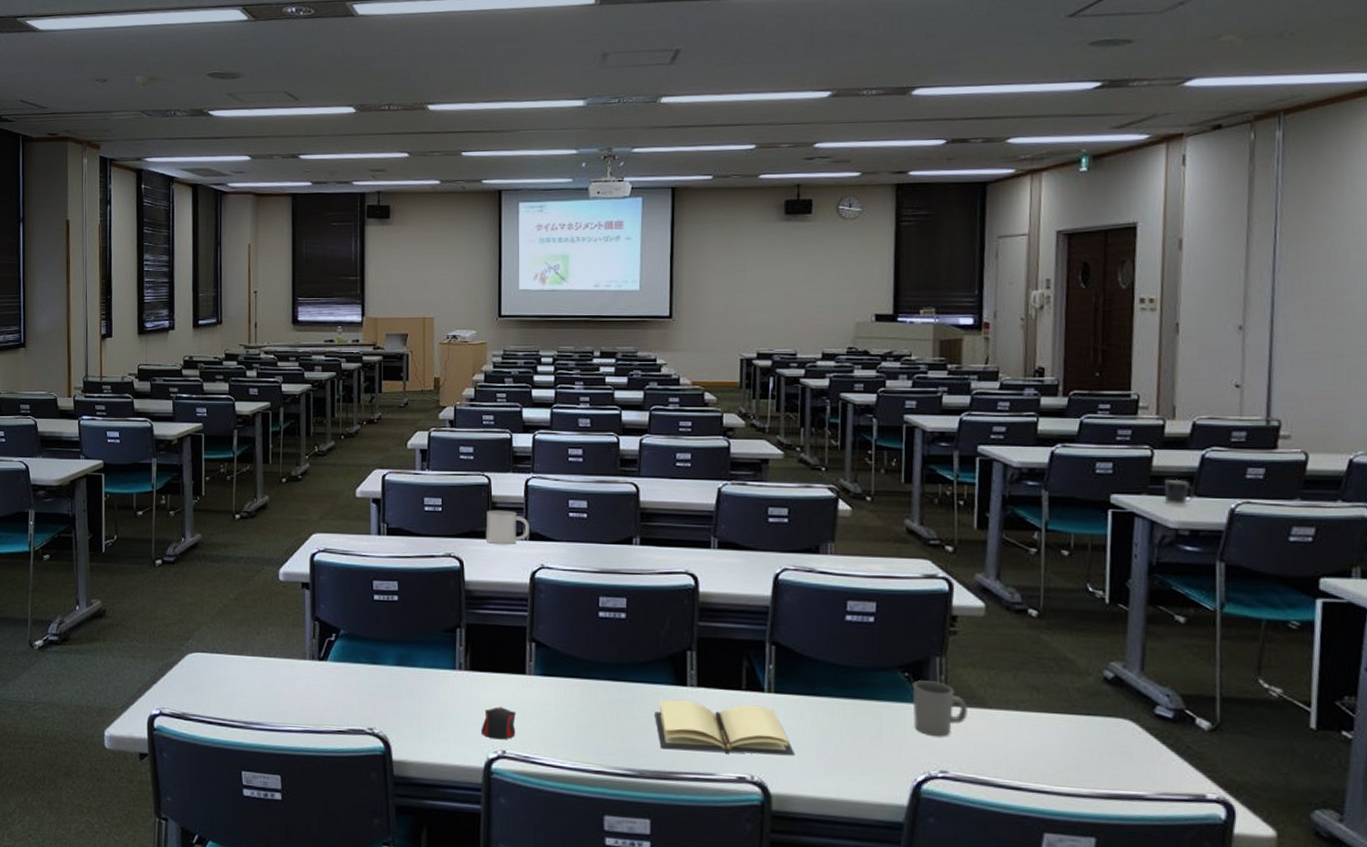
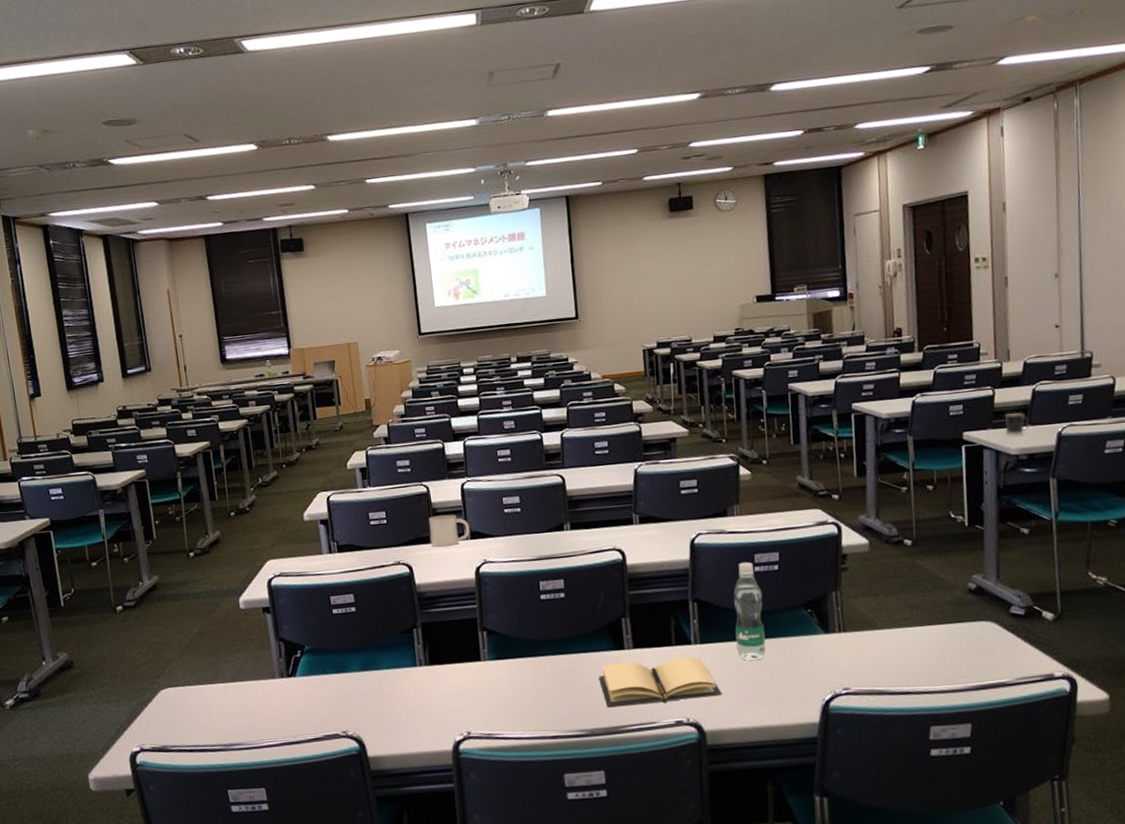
computer mouse: present [481,707,516,740] -> none [446,693,478,723]
bottle: none [816,607,853,723] -> present [733,561,766,661]
mug: present [912,680,967,736] -> none [815,613,862,660]

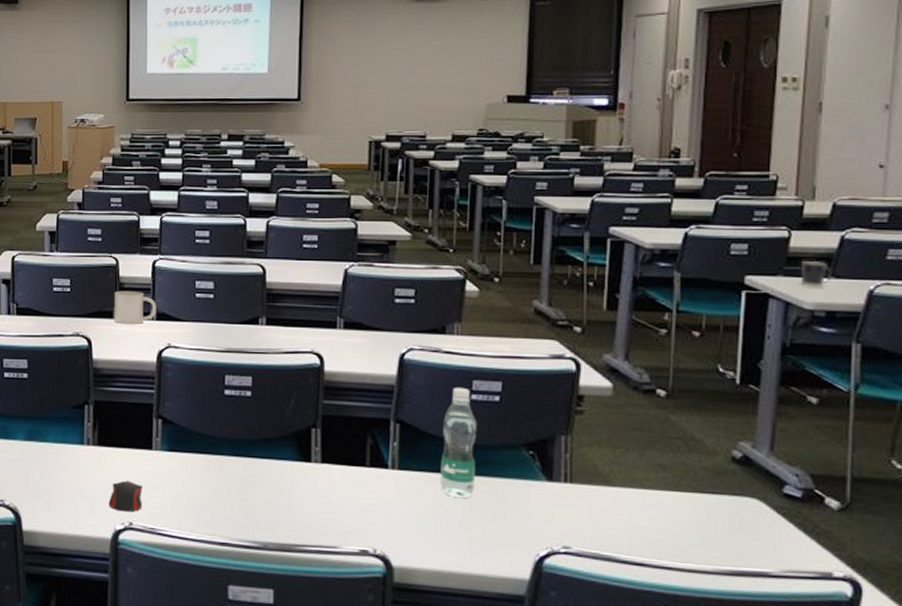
computer mouse: none [446,693,478,723] -> present [108,480,143,512]
book: present [599,657,723,707] -> none [279,475,419,531]

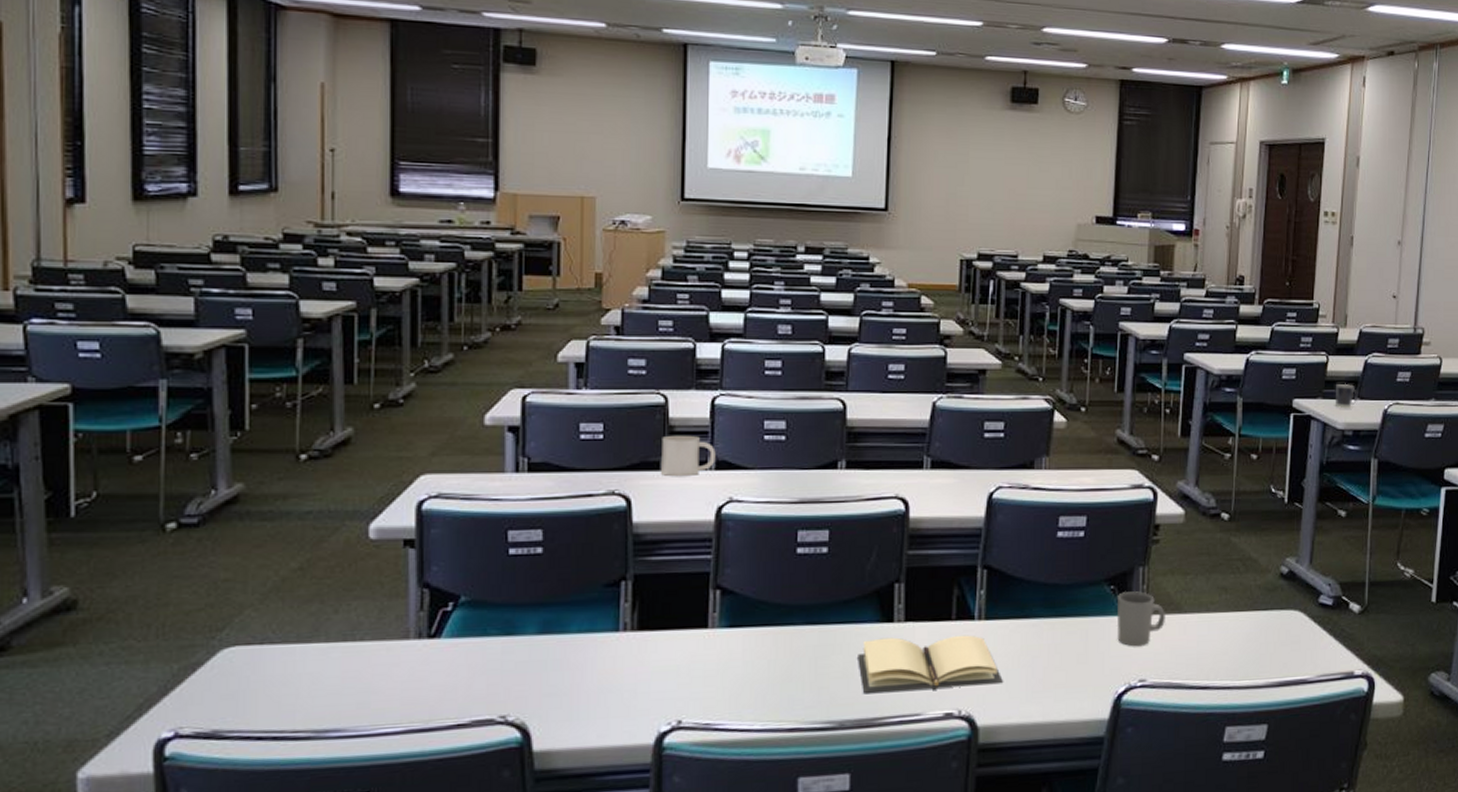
computer mouse: present [108,480,143,512] -> none [650,669,695,709]
book: none [279,475,419,531] -> present [858,635,1004,693]
bottle: present [440,387,477,499] -> none [1026,524,1063,644]
mug: none [536,458,592,513] -> present [1116,591,1165,646]

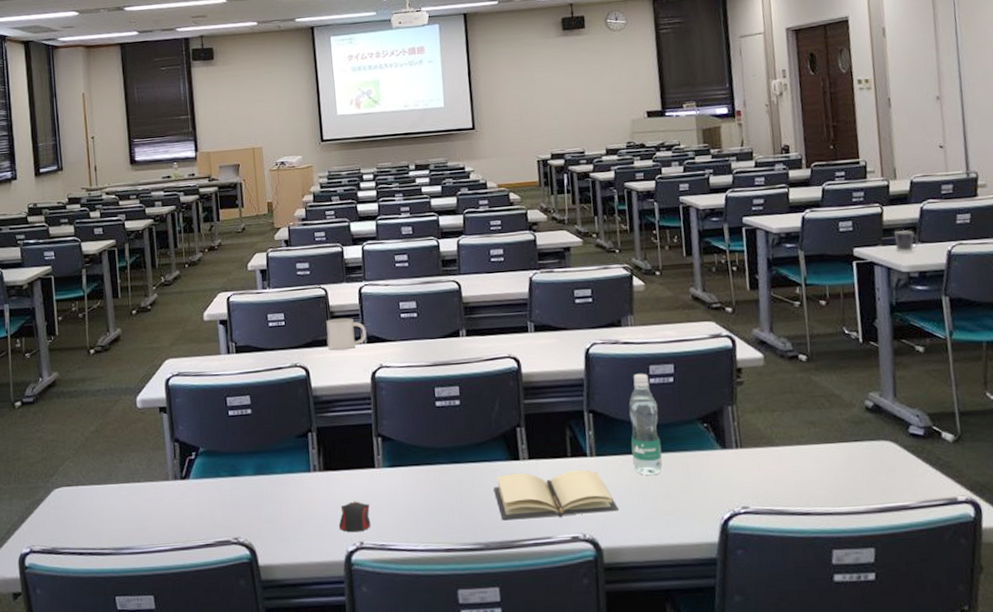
computer mouse: none [650,669,695,709] -> present [338,501,371,533]
bottle: none [1026,524,1063,644] -> present [628,373,663,476]
mug: present [1116,591,1165,646] -> none [712,428,759,477]

